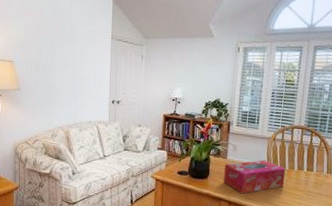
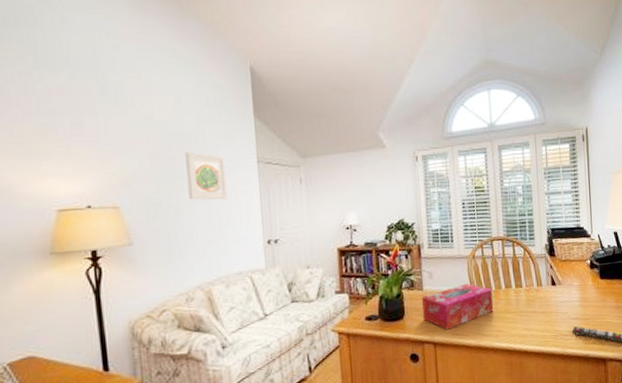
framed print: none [60,25,88,65] -> present [185,152,228,200]

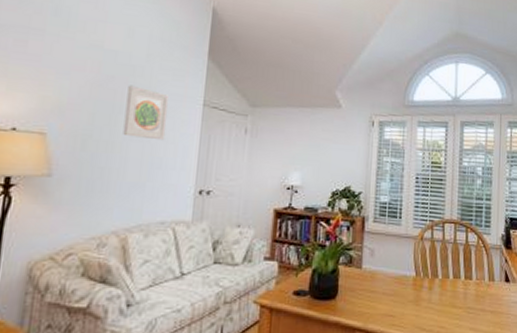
tissue box: present [421,284,494,330] -> none [357,268,439,318]

